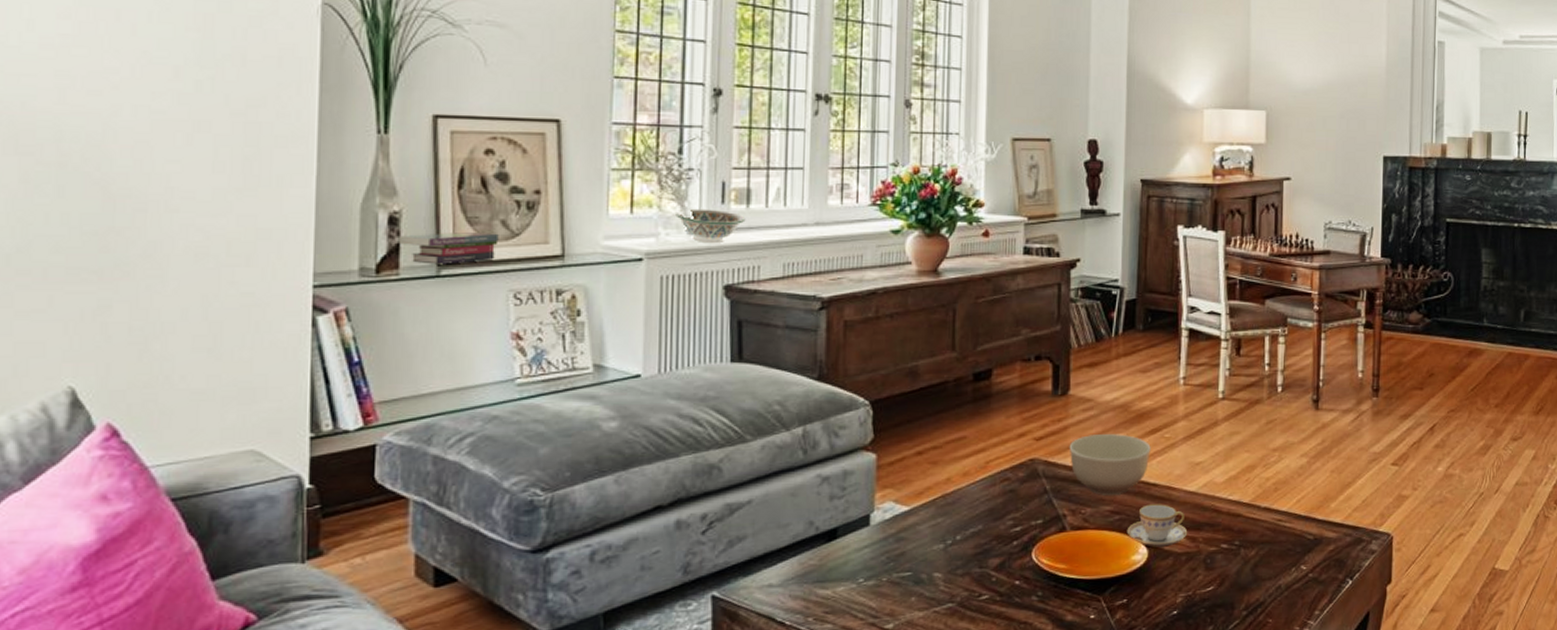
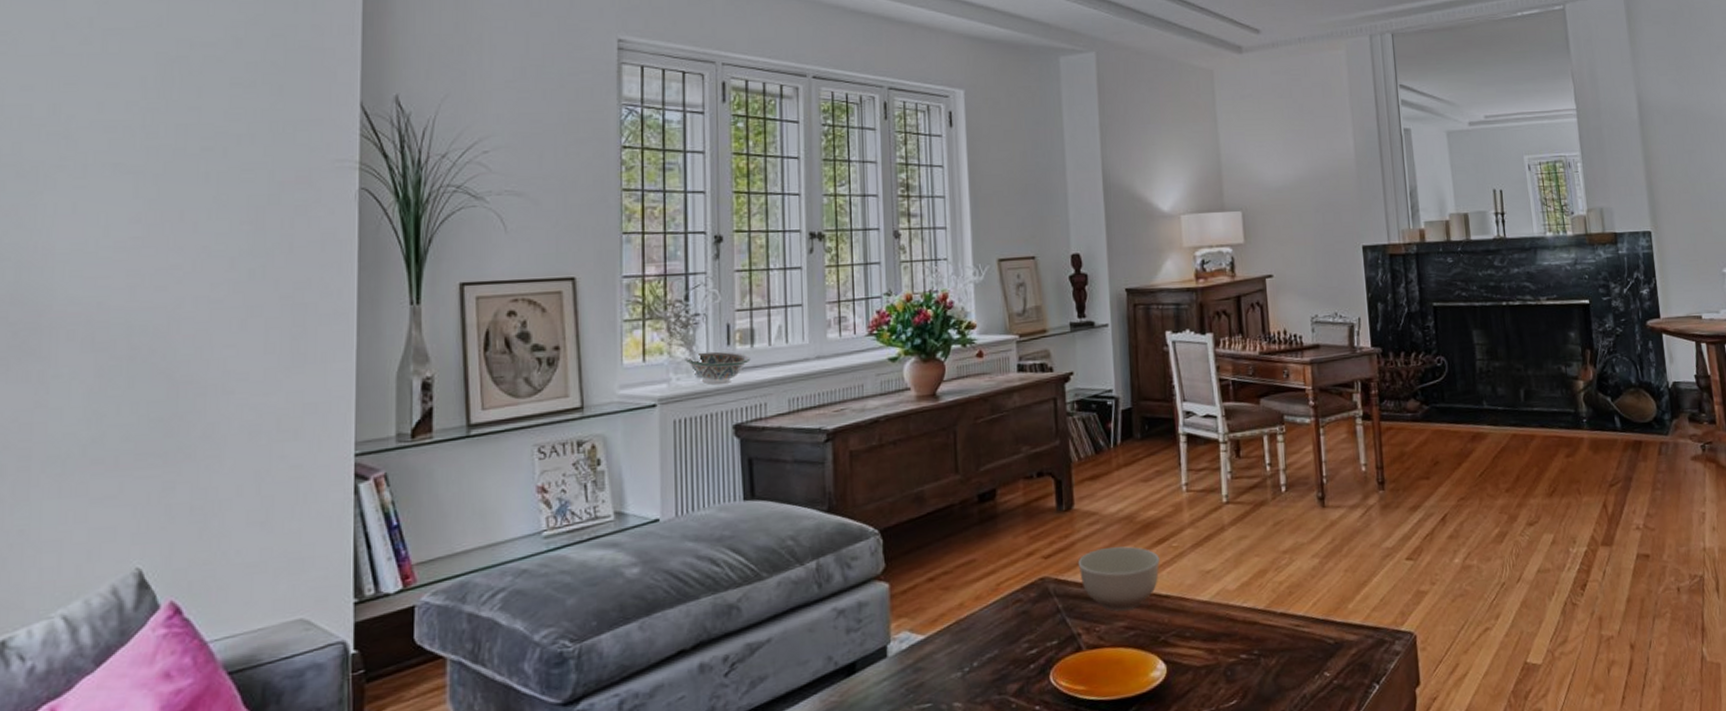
books: present [400,231,499,265] -> none [432,390,523,426]
teacup: present [1127,504,1188,548] -> none [1143,616,1205,663]

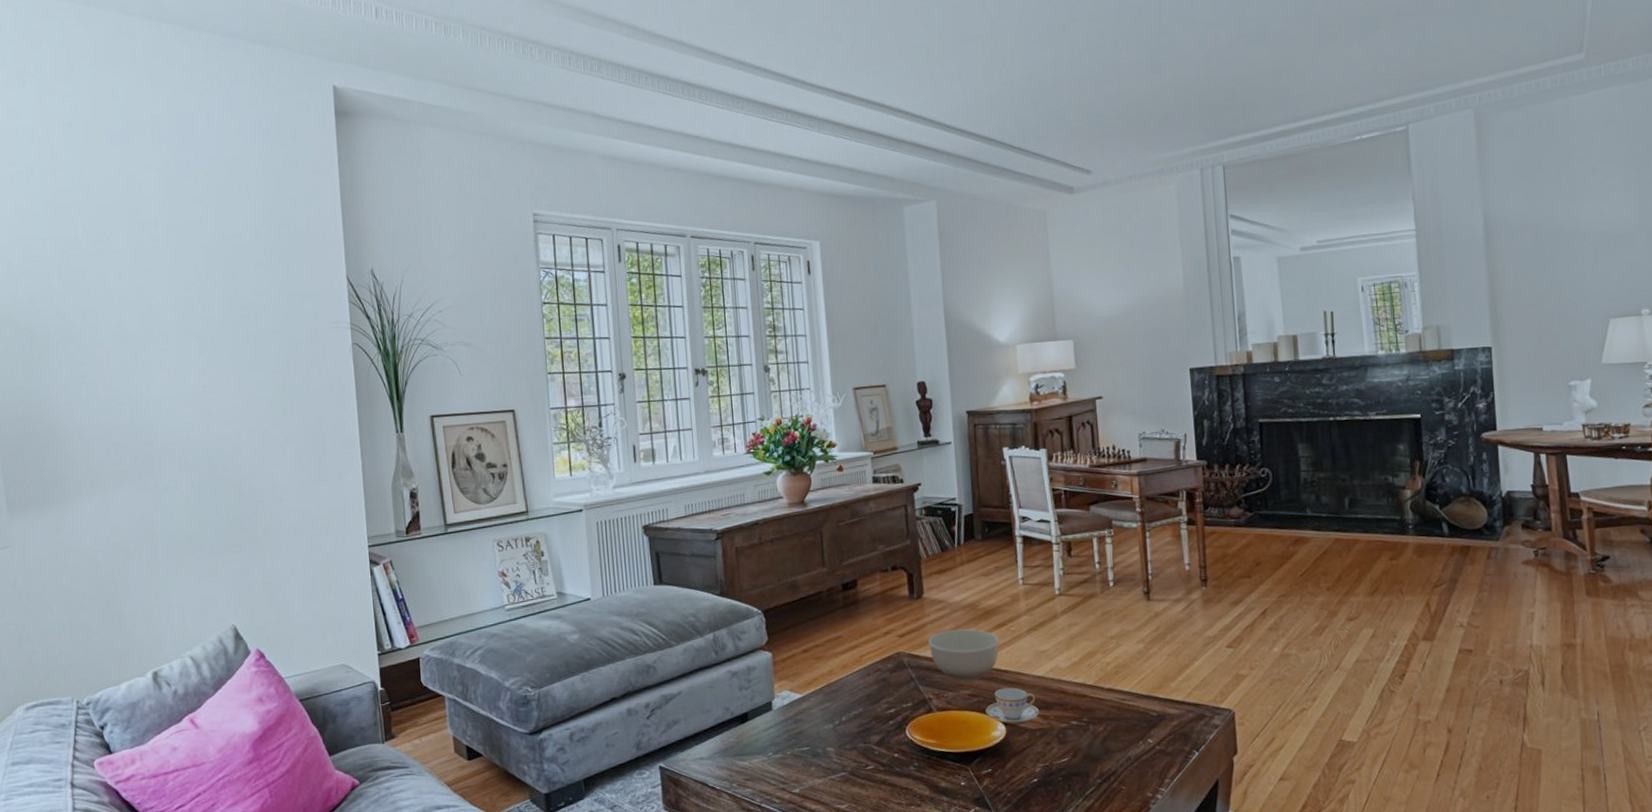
decorative bowl: present [685,351,751,385] -> none [602,467,653,494]
teacup: none [1143,616,1205,663] -> present [985,687,1040,725]

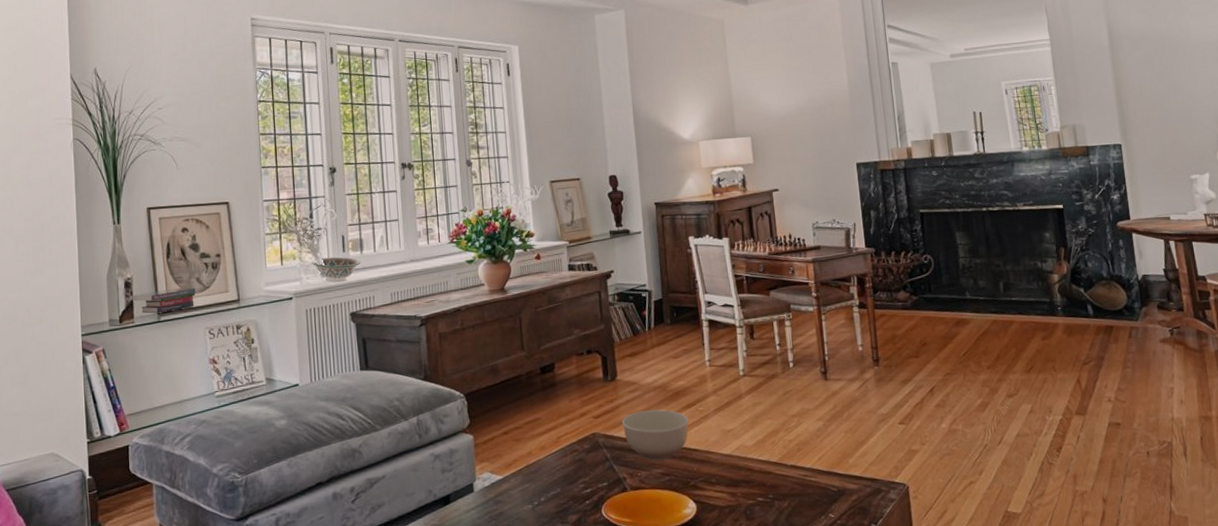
books: none [418,498,483,525] -> present [133,287,196,314]
decorative bowl: none [602,467,653,494] -> present [312,256,361,283]
teacup: present [985,687,1040,725] -> none [676,465,728,502]

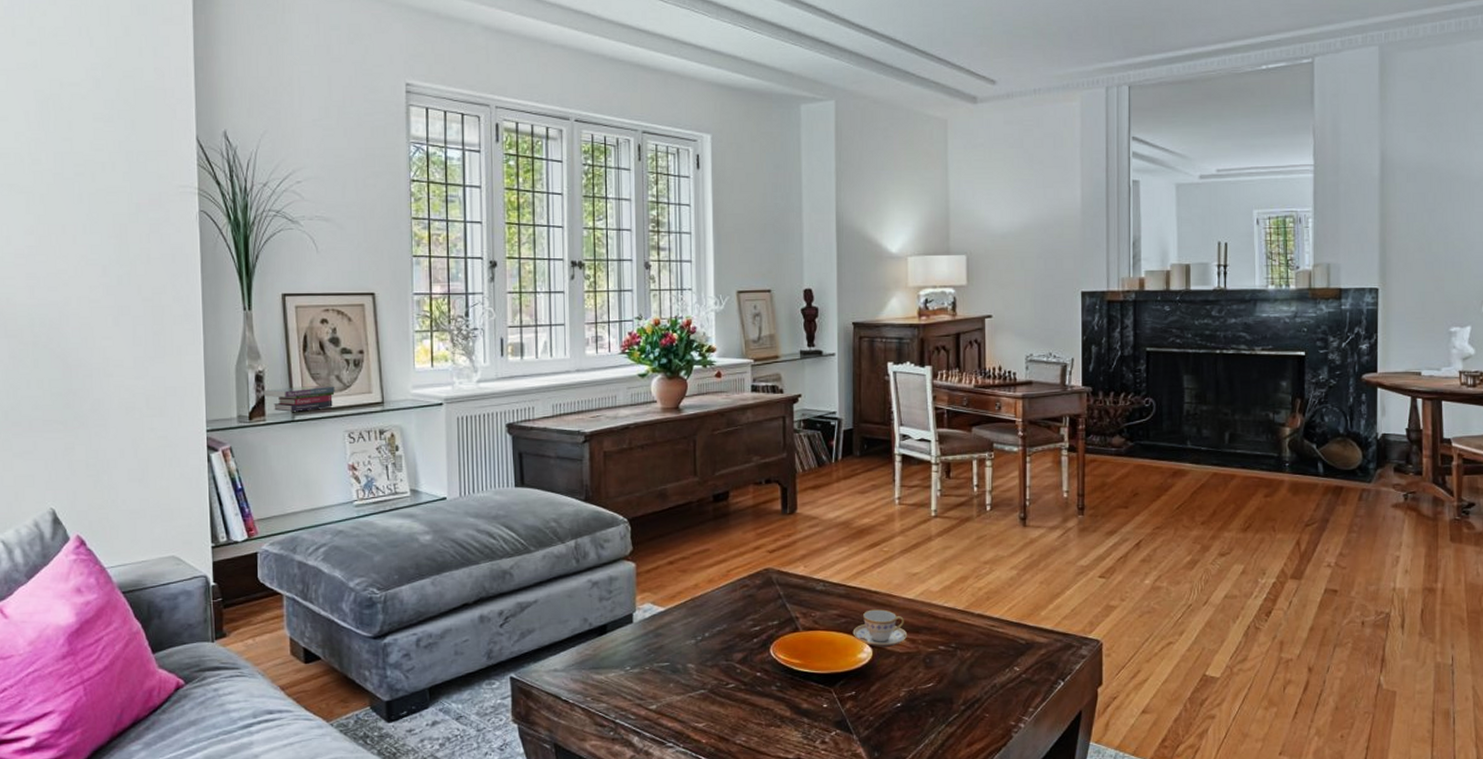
decorative bowl: present [312,256,361,283] -> none [466,361,521,390]
bowl: present [621,409,689,461] -> none [798,547,871,601]
teacup: none [676,465,728,502] -> present [852,609,908,647]

